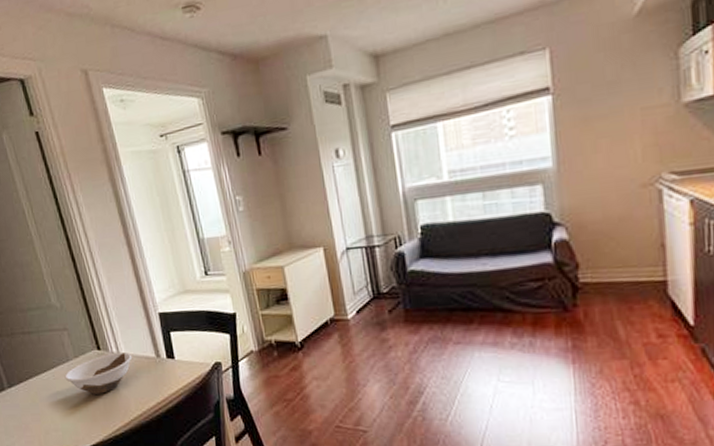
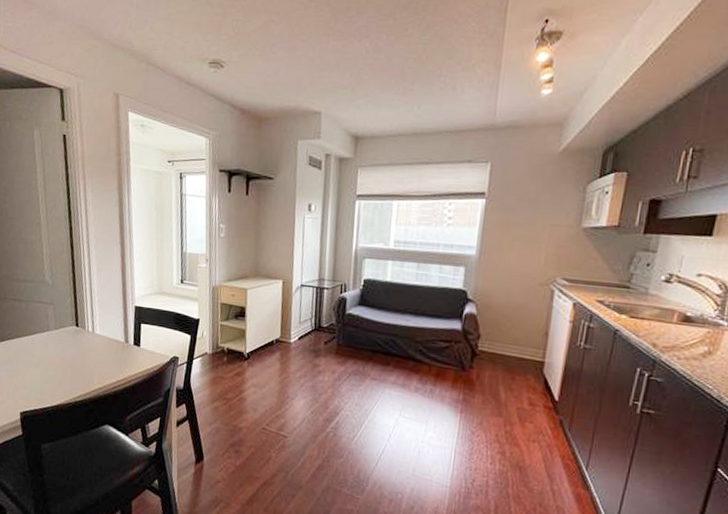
bowl: present [65,352,133,394] -> none [42,331,105,364]

